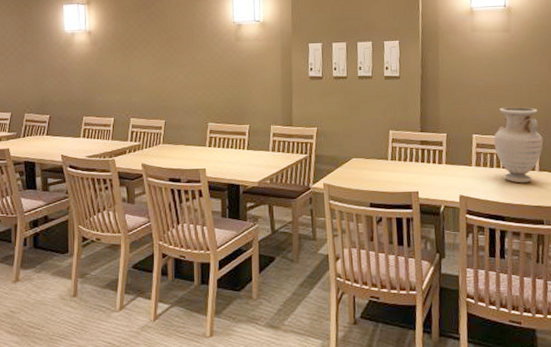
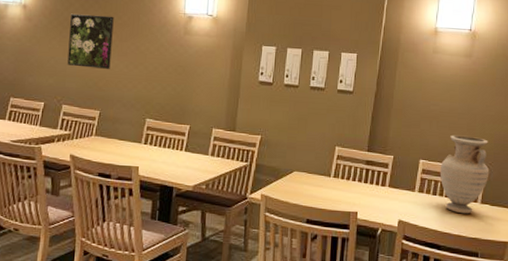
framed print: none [131,32,171,82] -> present [67,13,114,69]

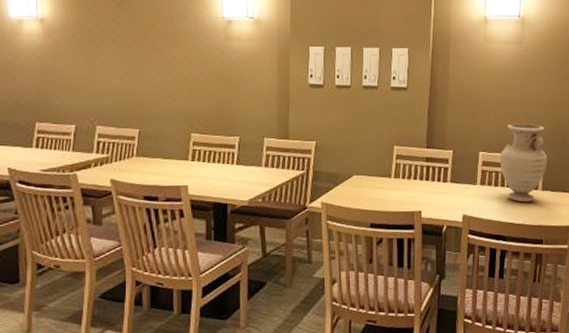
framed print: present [67,13,114,69] -> none [97,25,146,83]

